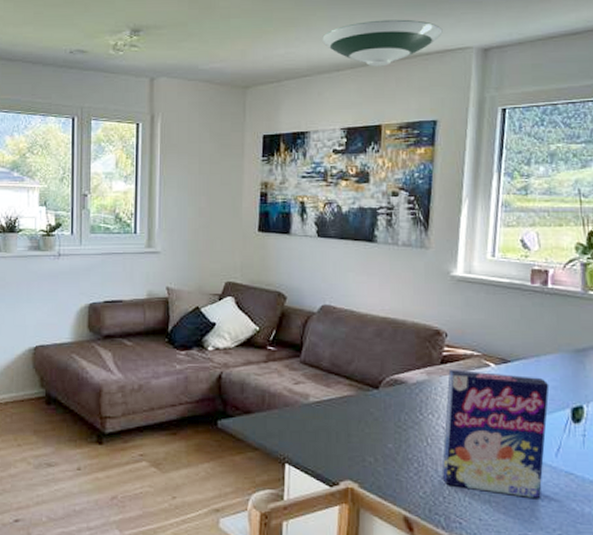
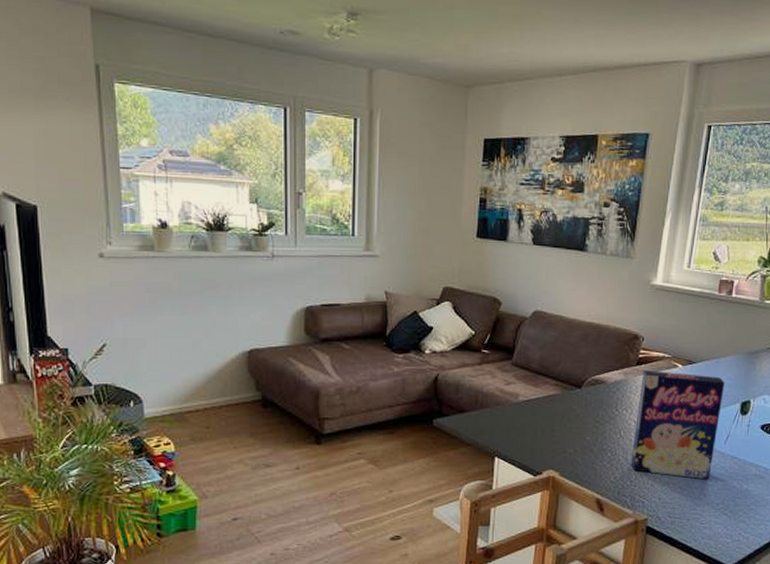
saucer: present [322,19,443,67] -> none [546,24,661,75]

